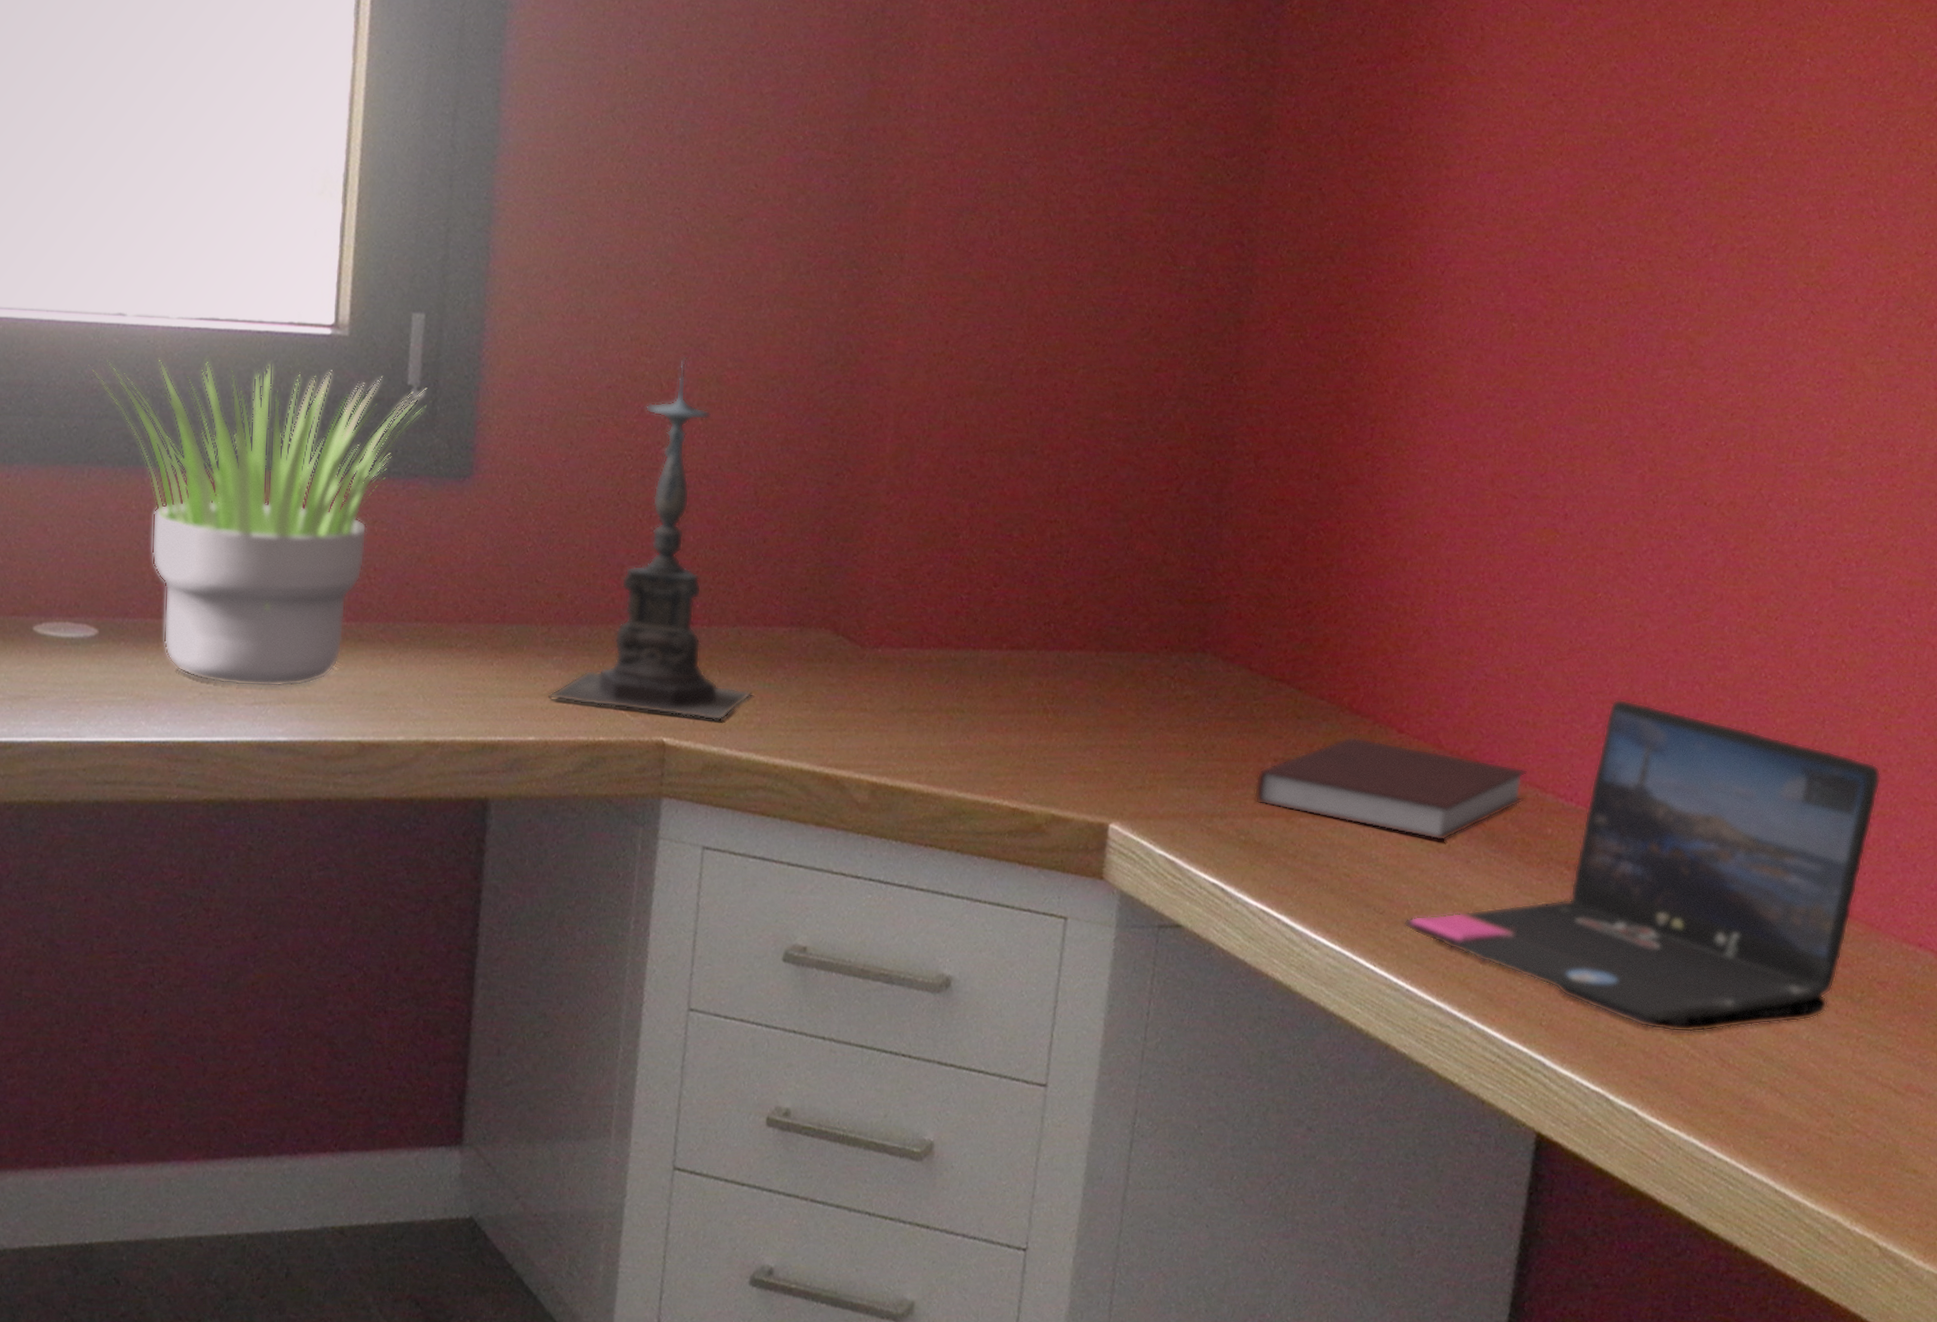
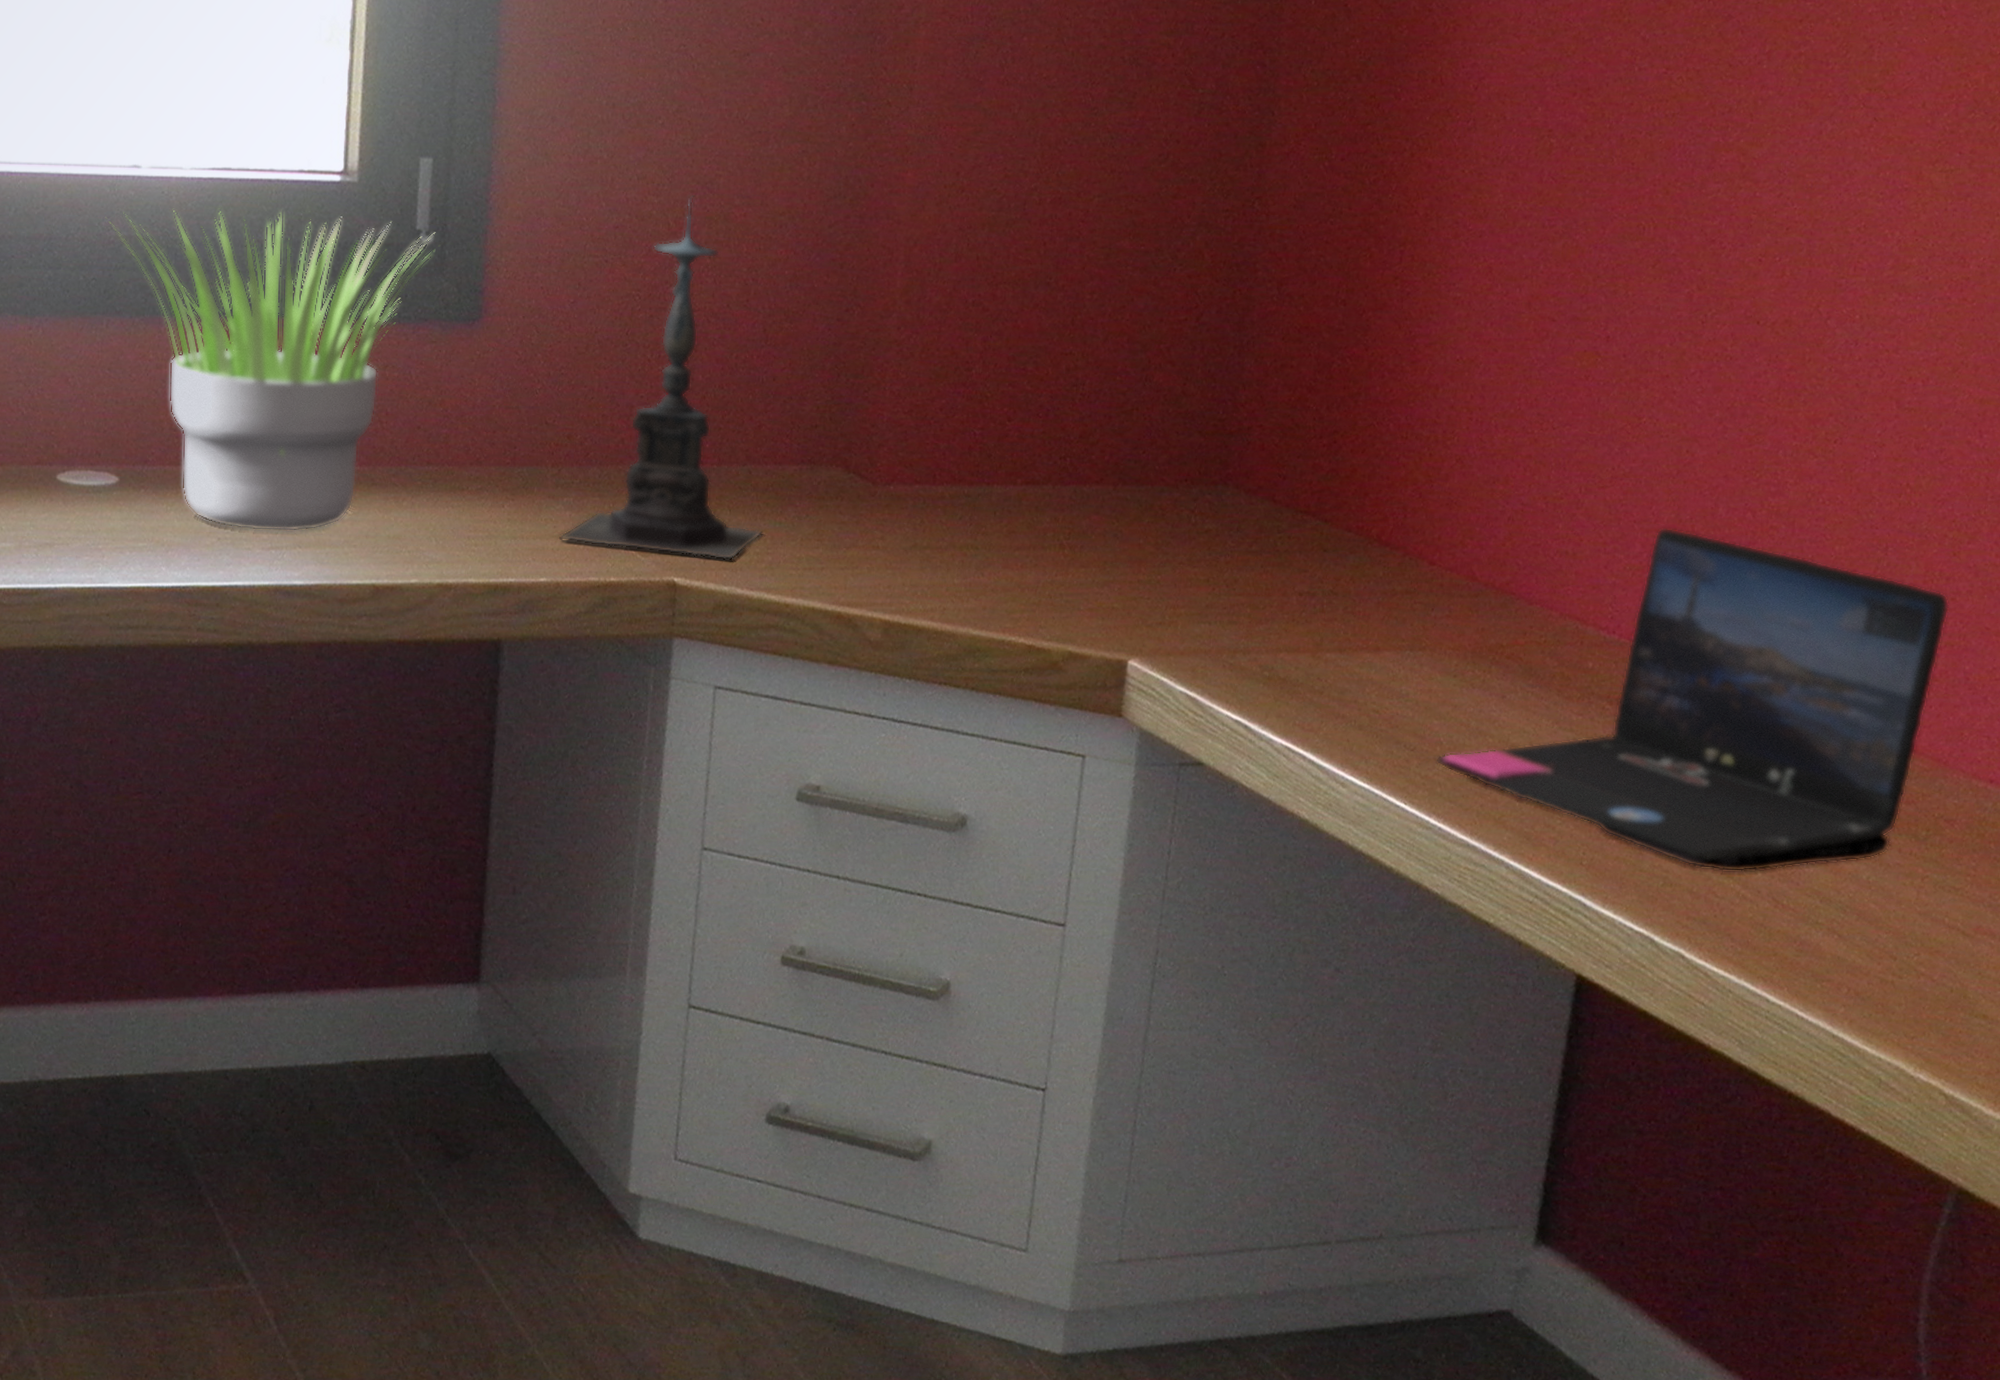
notebook: present [1254,736,1527,841] -> none [1278,569,1566,676]

